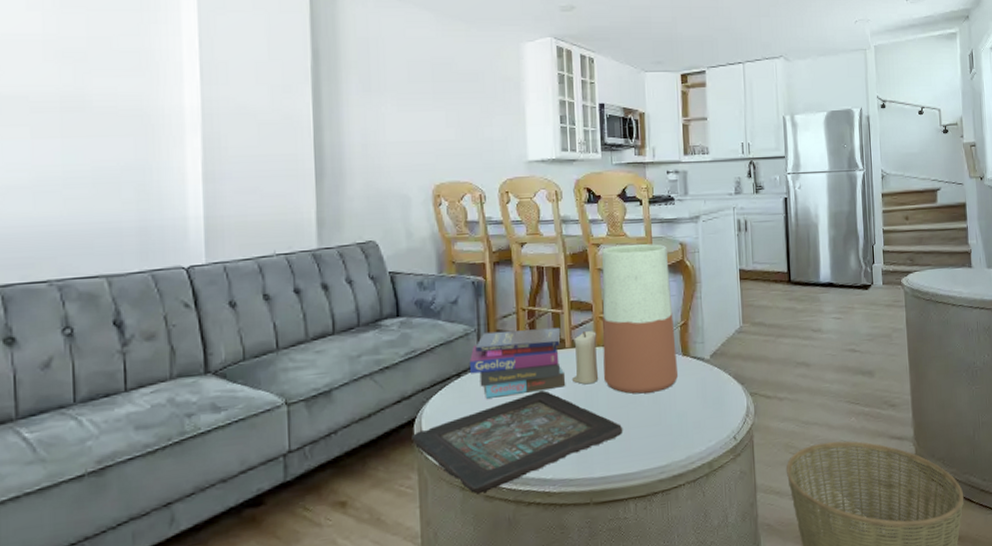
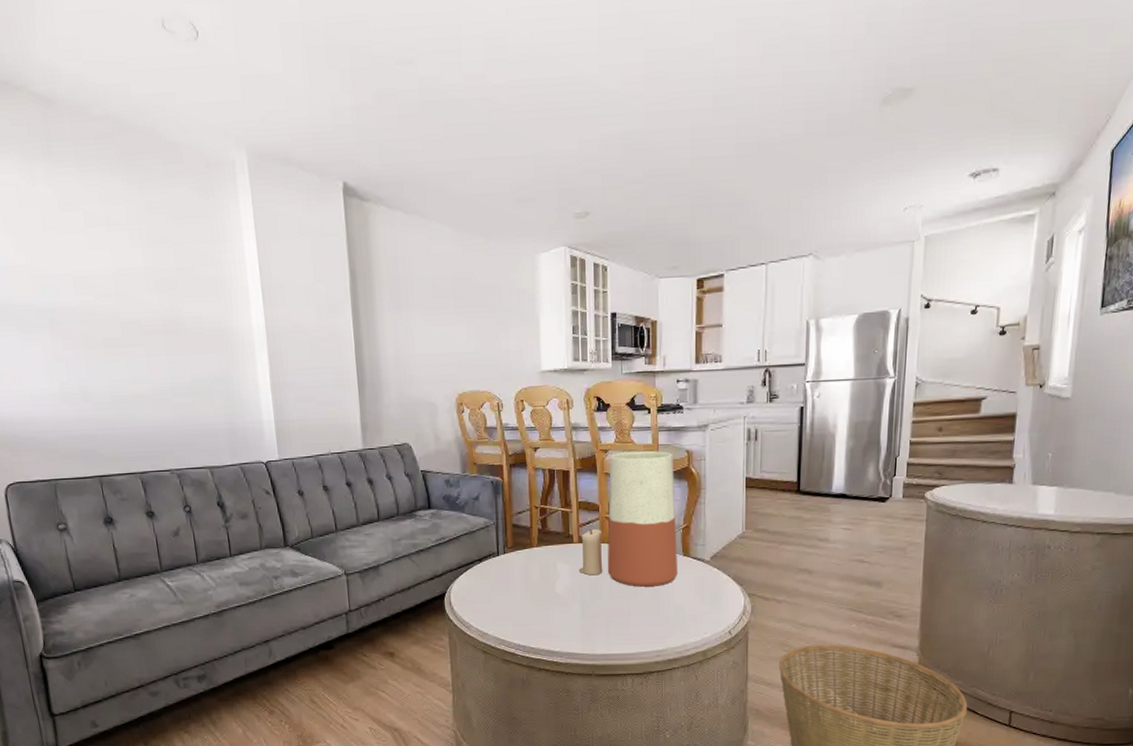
decorative tray: present [411,391,623,494] -> none [443,578,624,658]
books: present [469,327,566,399] -> none [489,524,573,581]

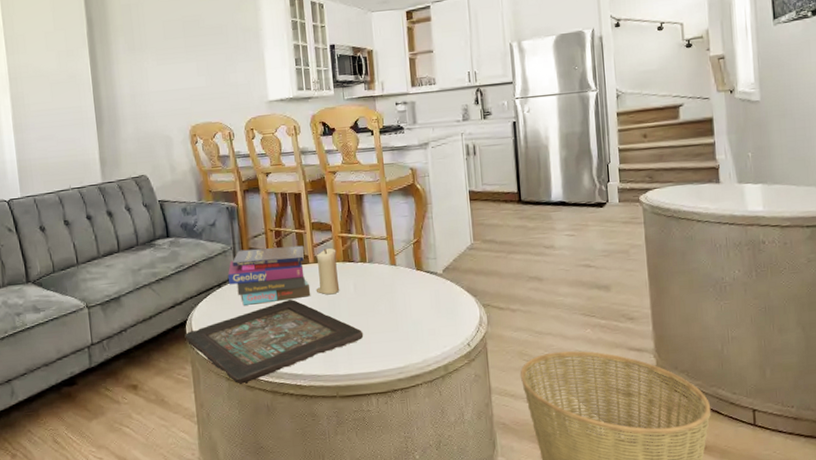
decorative tray: none [443,578,624,658] -> present [184,299,364,384]
books: none [489,524,573,581] -> present [227,245,311,305]
vase: present [607,450,677,587] -> none [337,170,412,304]

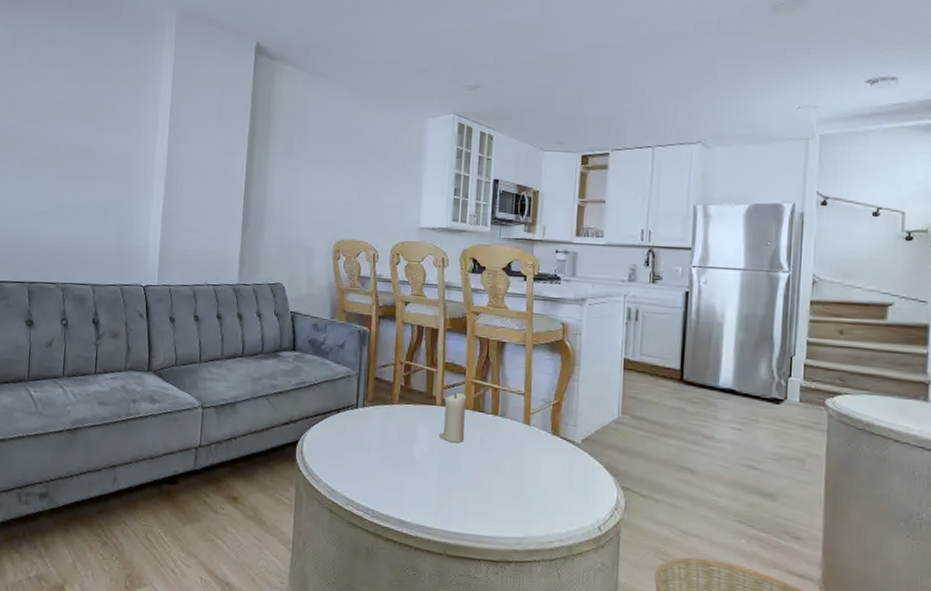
decorative tray: present [184,299,364,384] -> none [293,439,483,520]
books: present [227,245,311,305] -> none [347,377,433,441]

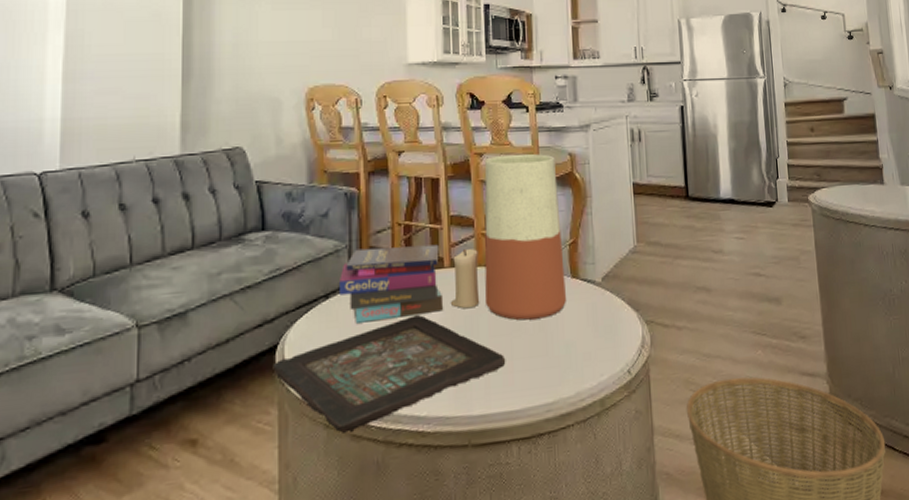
decorative tray: none [293,439,483,520] -> present [272,315,506,433]
books: none [347,377,433,441] -> present [338,244,444,323]
vase: none [470,316,548,465] -> present [484,153,566,321]

